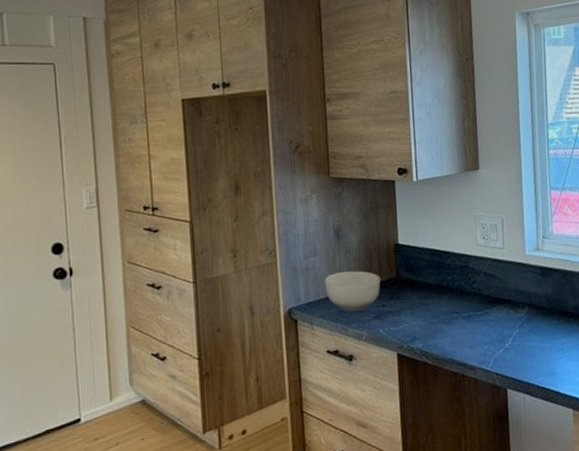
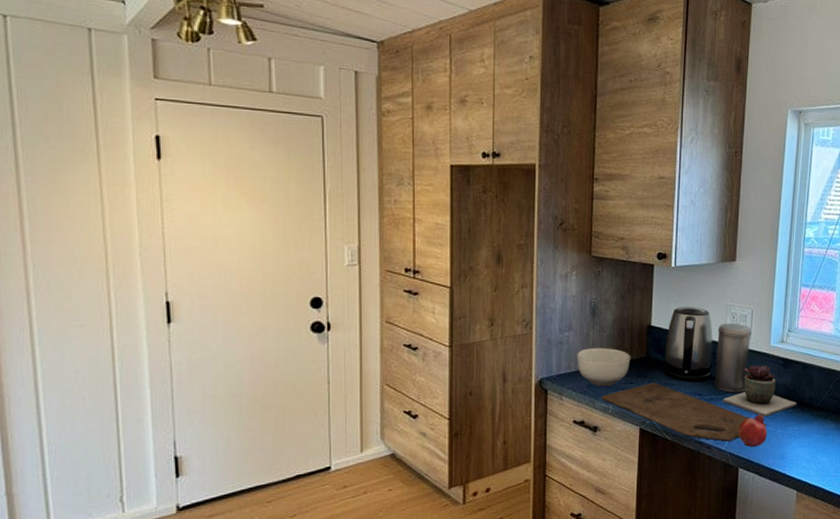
cutting board: none [353,303,533,361] -> present [601,382,768,442]
kettle: none [415,220,468,301] -> present [663,306,713,383]
canister: none [468,234,505,308] -> present [714,323,751,393]
succulent plant: none [482,275,561,331] -> present [722,365,797,417]
fruit: none [501,329,534,366] -> present [738,414,768,448]

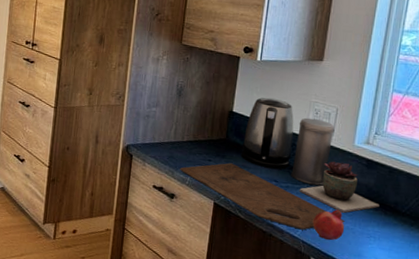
bowl: present [577,347,631,386] -> none [161,124,211,160]

